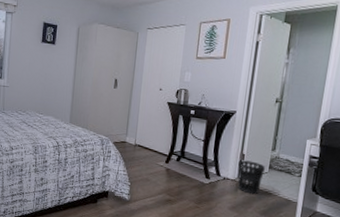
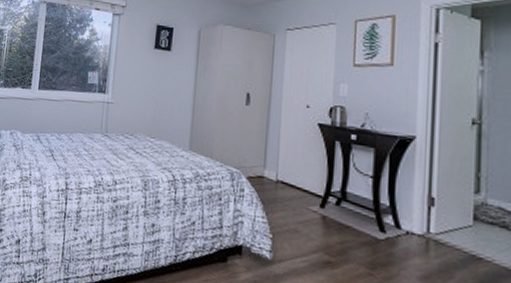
wastebasket: present [237,160,265,195] -> none [425,206,467,259]

